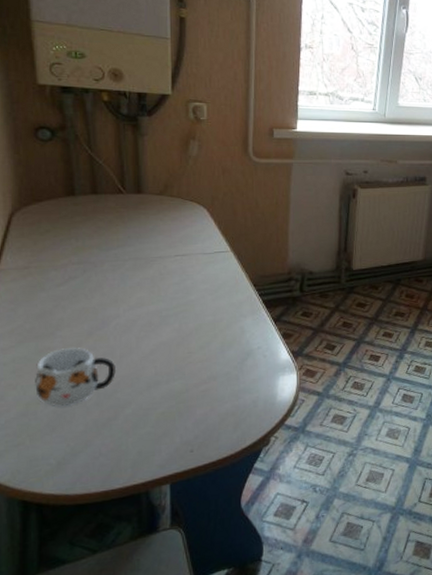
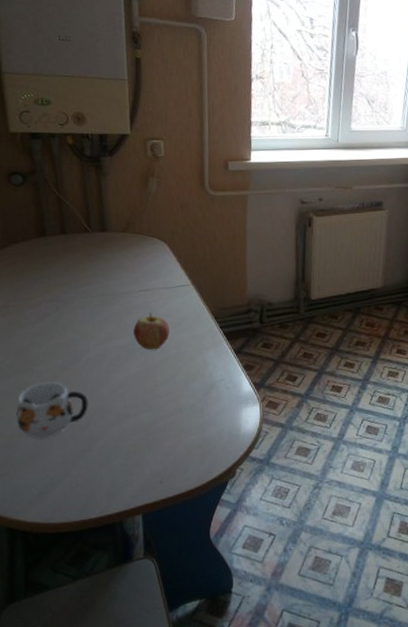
fruit: none [167,277,206,317] -> present [133,311,170,350]

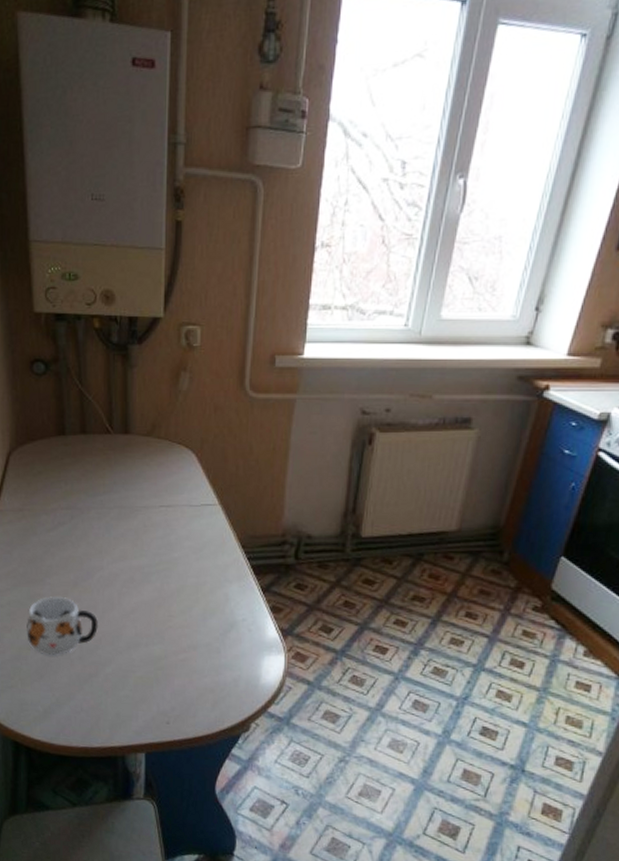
fruit: present [133,311,170,350] -> none [150,531,190,576]

